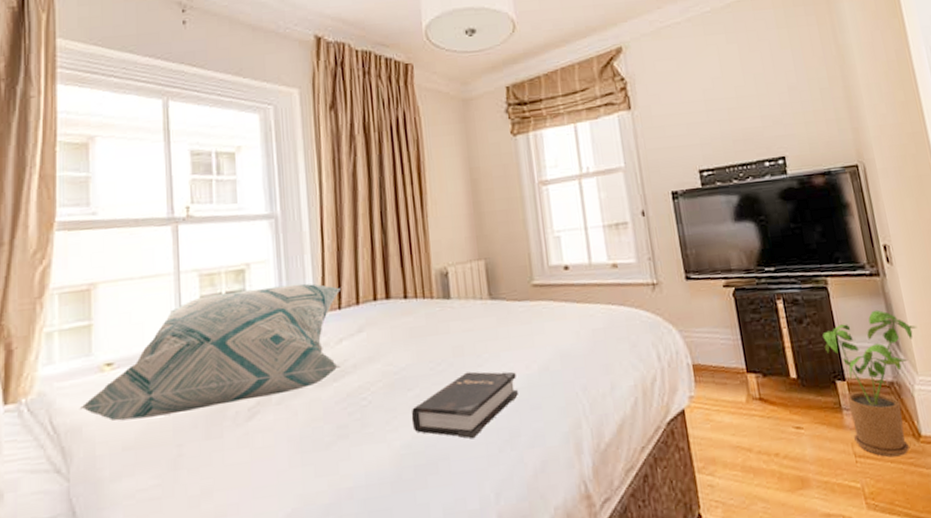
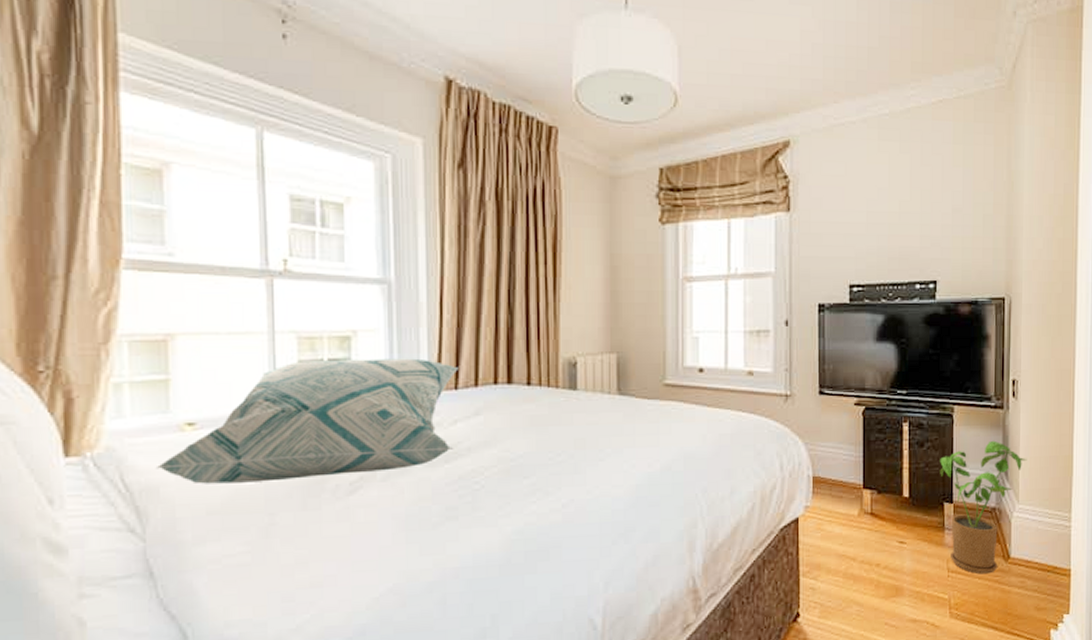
hardback book: present [411,371,518,439] -> none [525,465,637,530]

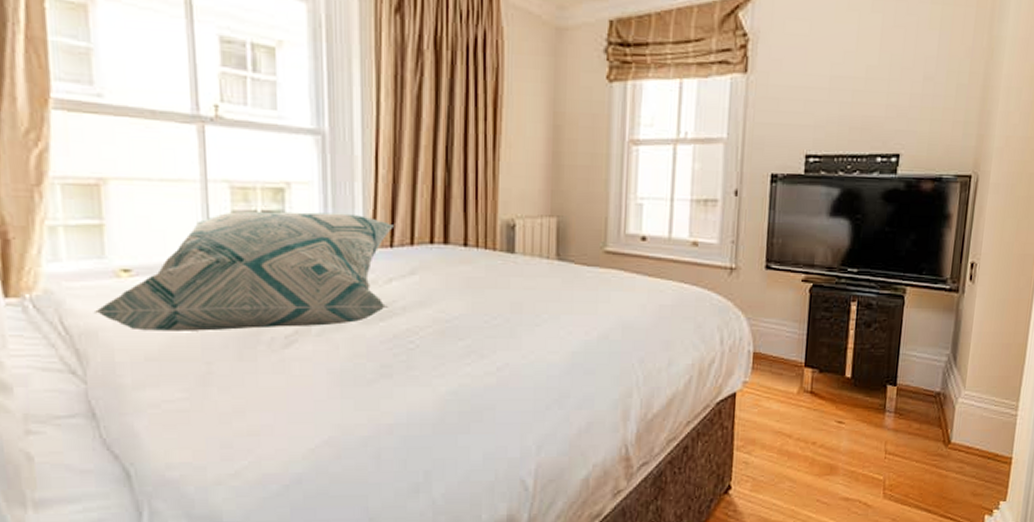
house plant: present [940,440,1027,574] -> none [885,324,978,458]

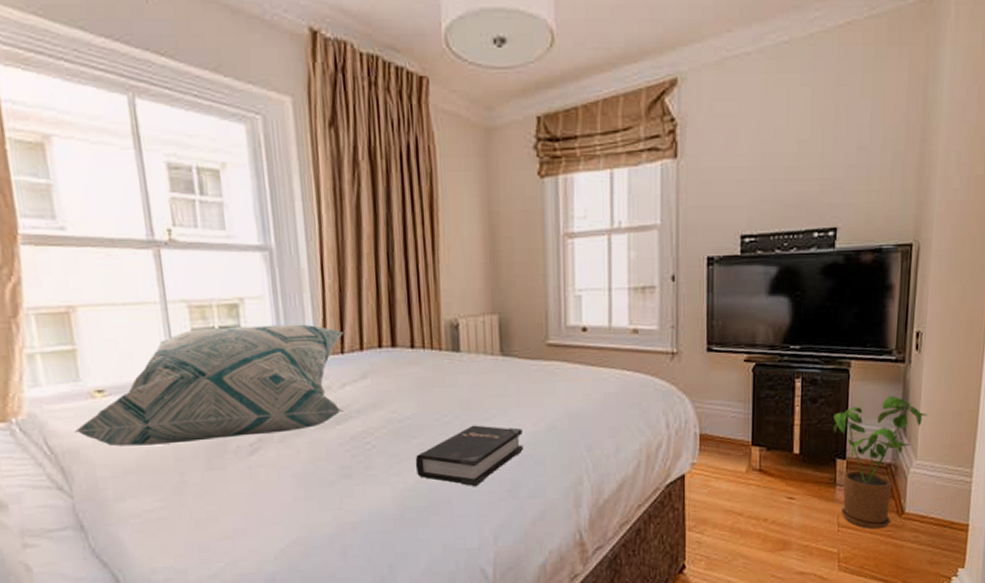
hardback book: none [460,330,574,394] -> present [415,425,523,487]
house plant: none [885,324,978,458] -> present [833,395,928,529]

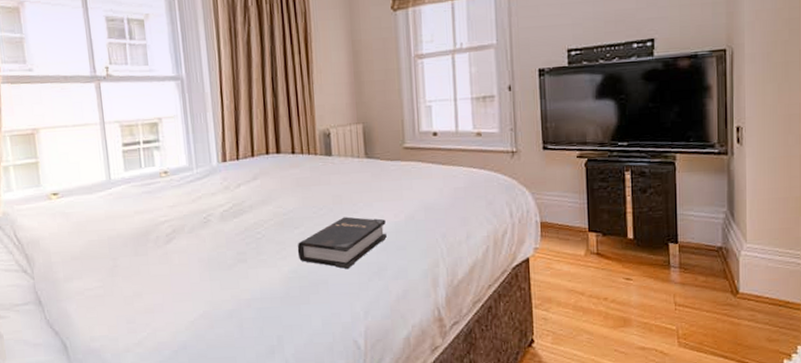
decorative pillow: present [74,324,343,447] -> none [35,137,239,238]
house plant: present [833,395,928,529] -> none [663,184,754,308]

